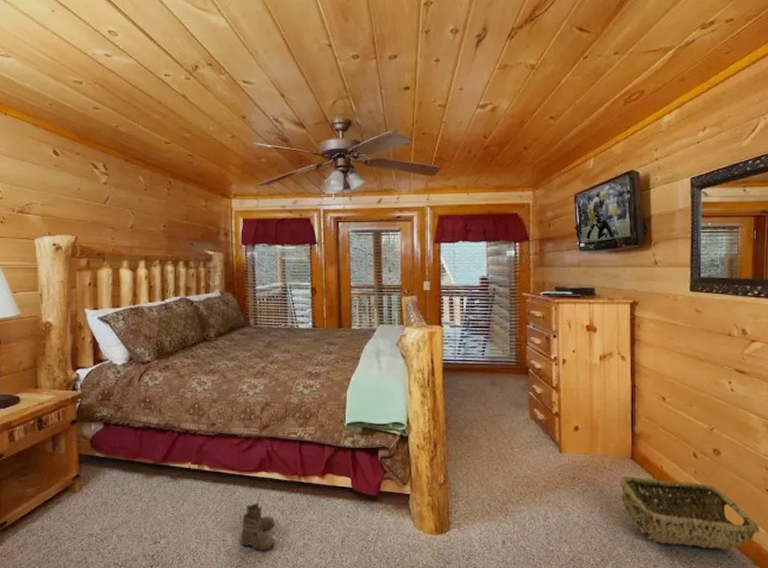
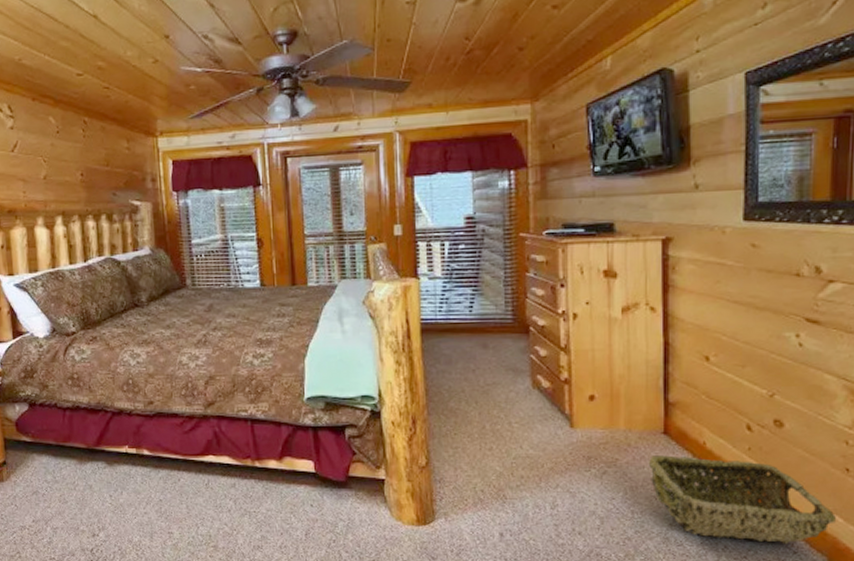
boots: present [240,502,275,555] -> none [188,490,228,549]

